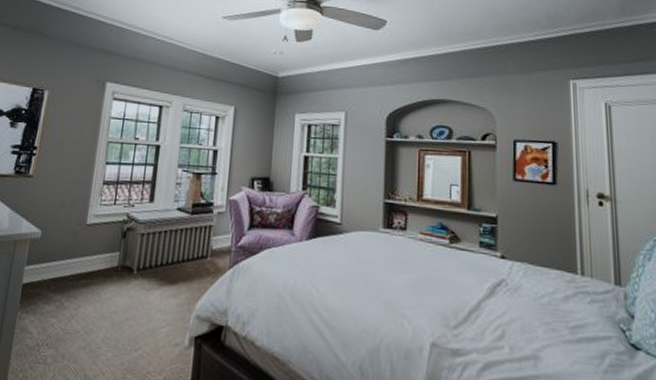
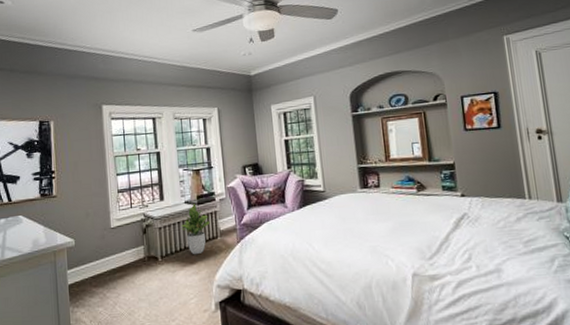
potted plant: none [166,212,202,274] -> present [180,204,210,255]

